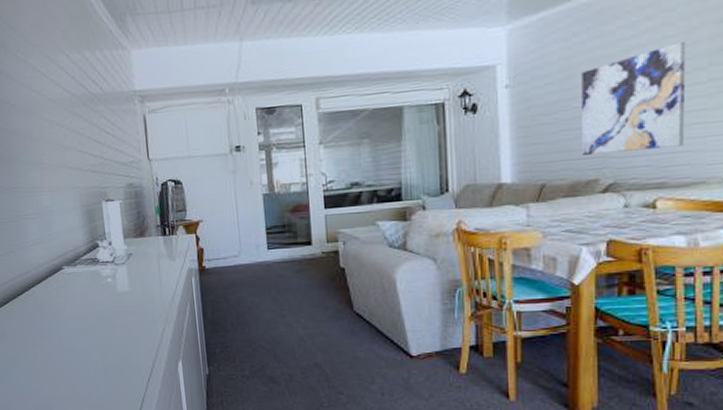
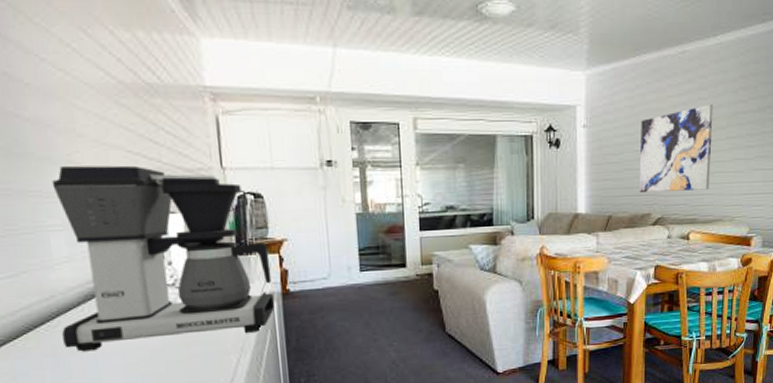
coffee maker: none [28,162,193,316] -> present [51,165,275,352]

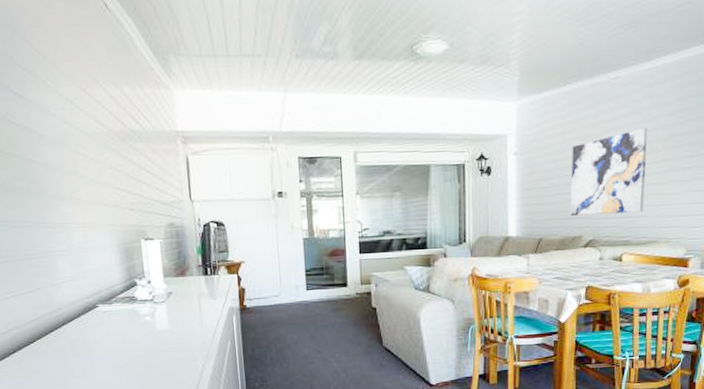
coffee maker: present [51,165,275,352] -> none [59,200,234,355]

